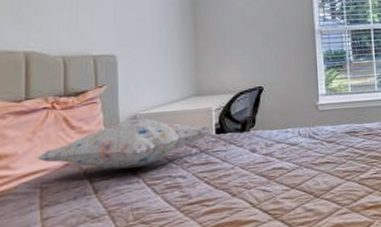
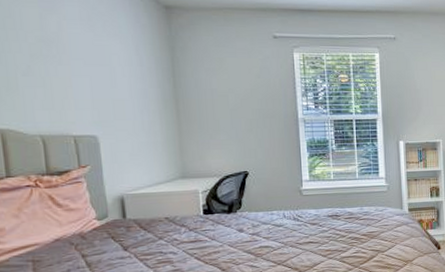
decorative pillow: present [36,118,212,169] -> none [25,198,200,245]

